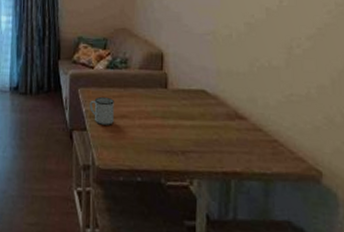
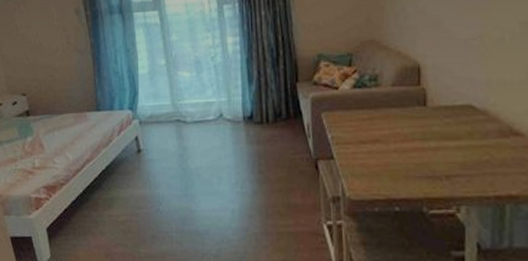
mug: present [90,96,114,125] -> none [336,120,365,152]

